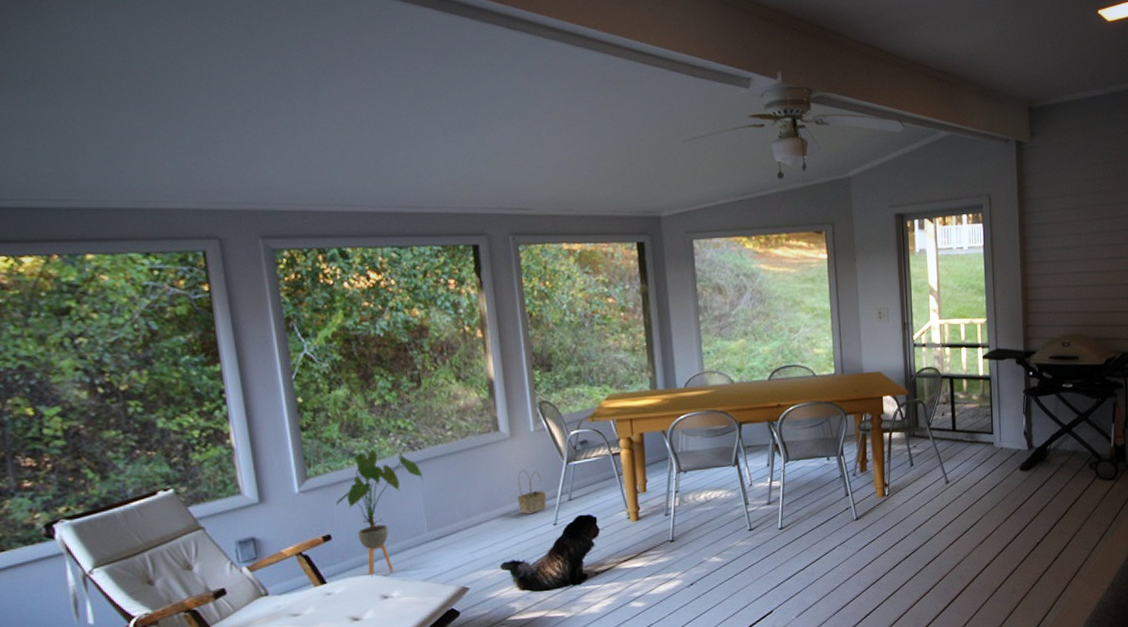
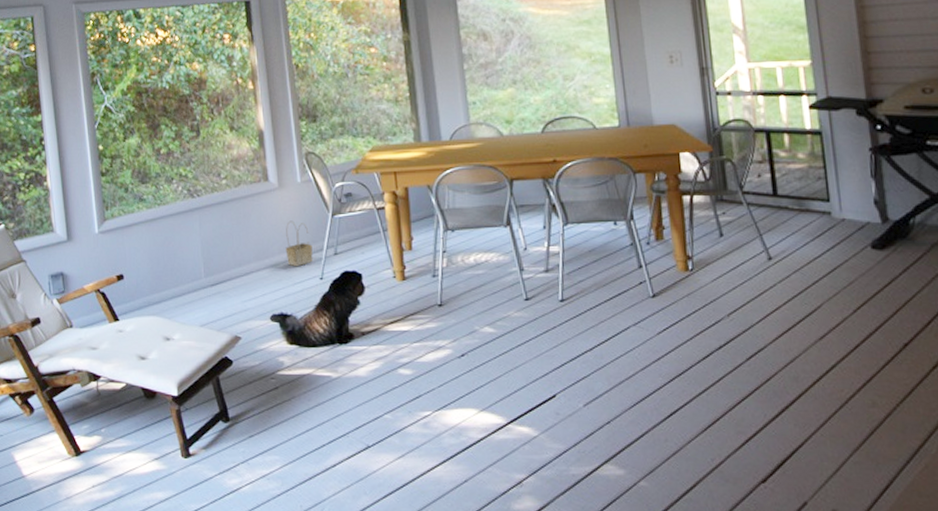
house plant: present [336,450,423,577] -> none [128,195,201,319]

